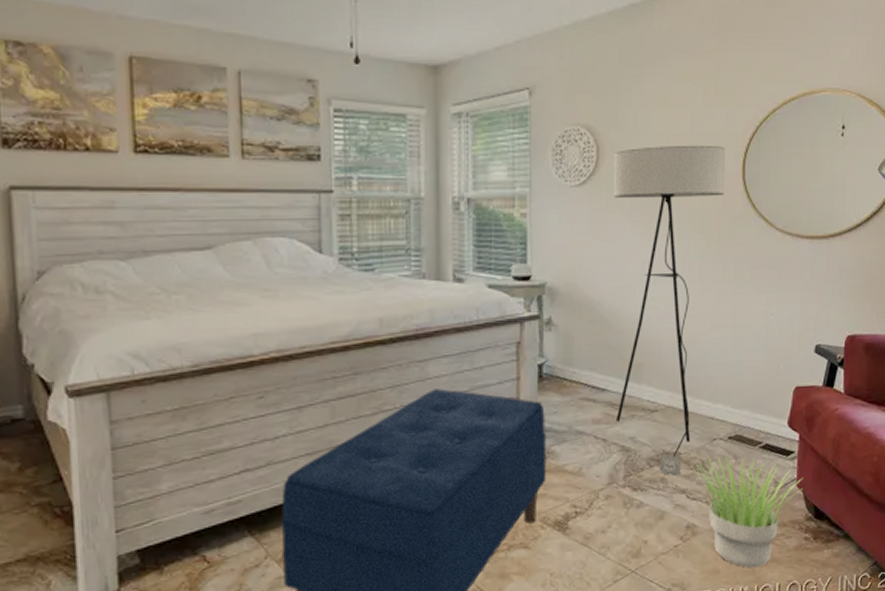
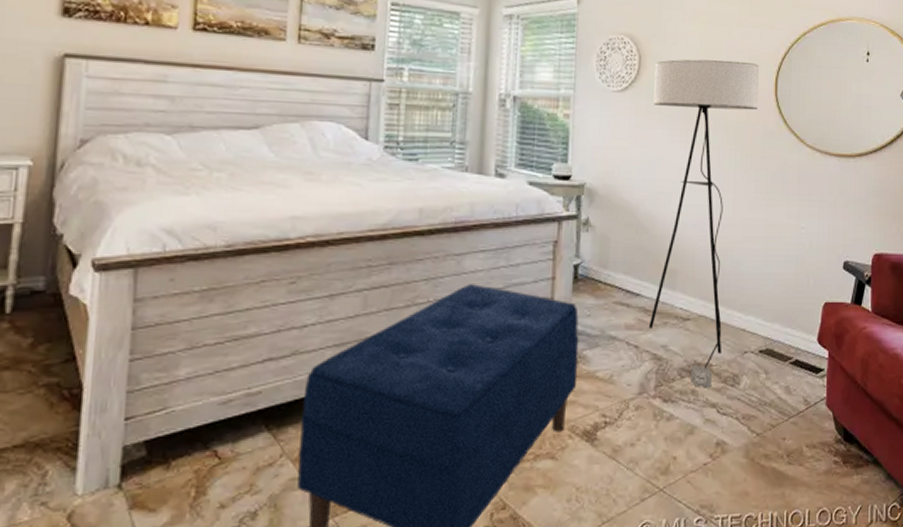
potted plant: present [691,453,803,568] -> none [721,367,832,492]

